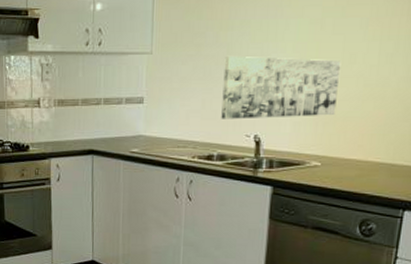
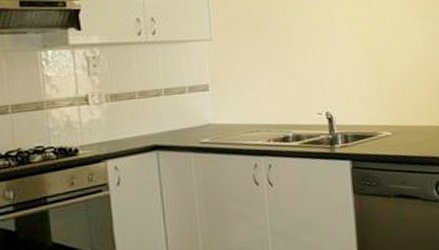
wall art: present [221,57,342,119] -> none [286,37,396,100]

